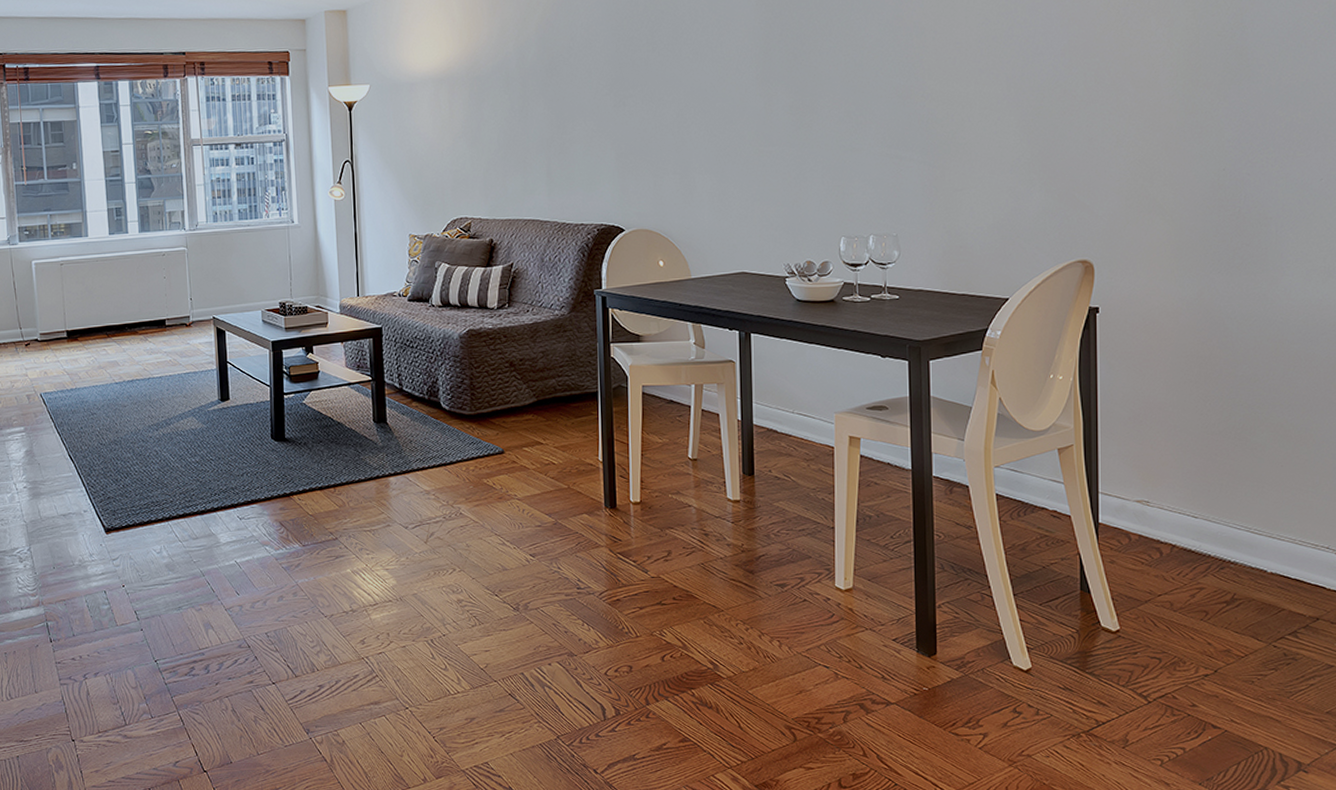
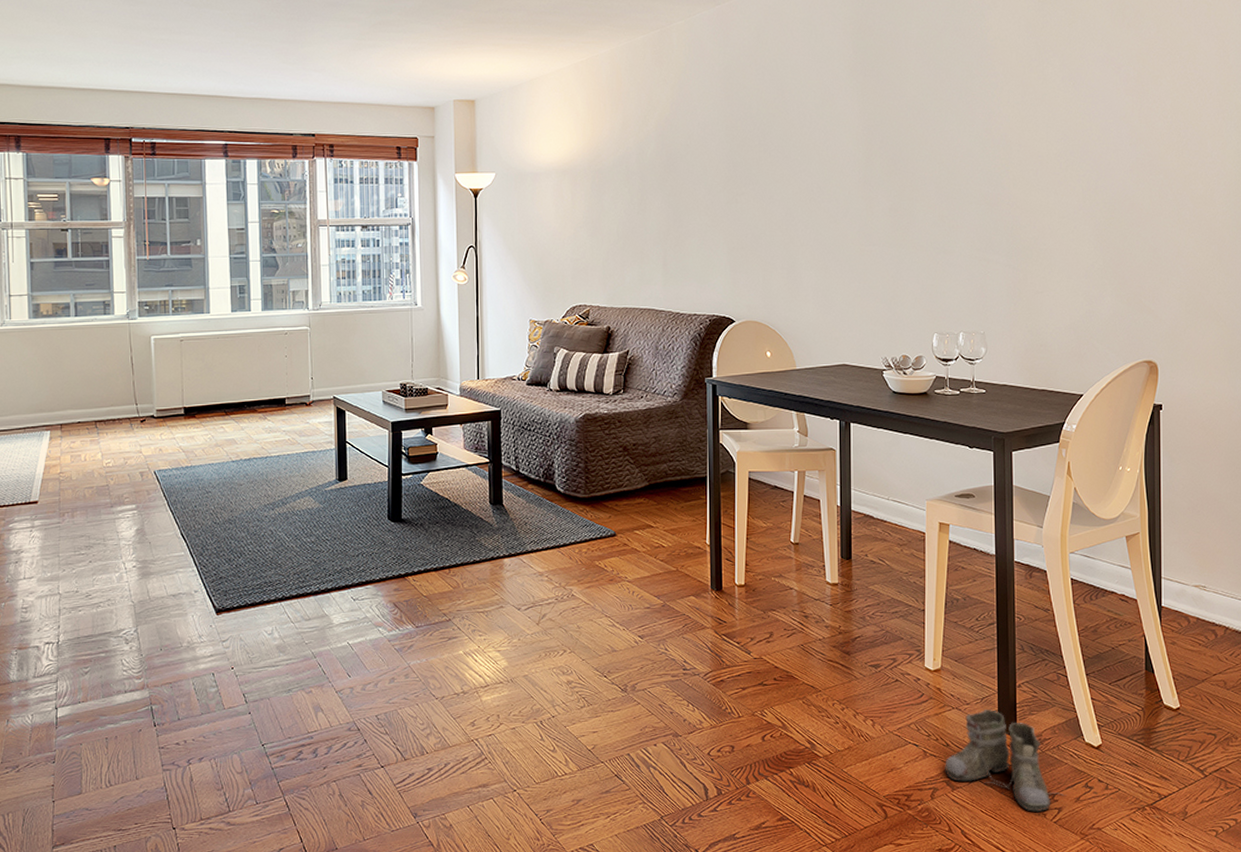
boots: none [858,631,992,738] -> present [945,710,1066,813]

